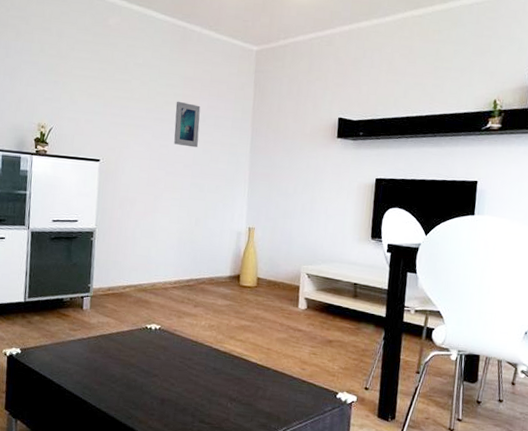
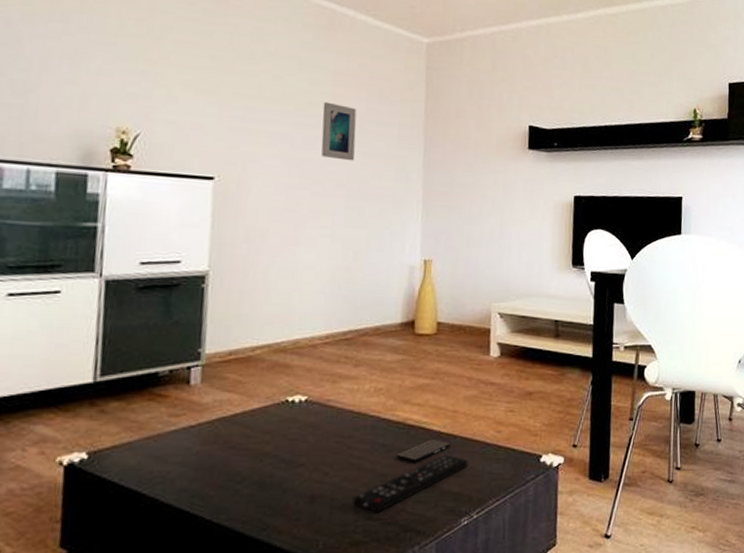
remote control: none [191,381,278,418] -> present [352,455,468,512]
smartphone: none [223,368,265,385] -> present [396,439,451,462]

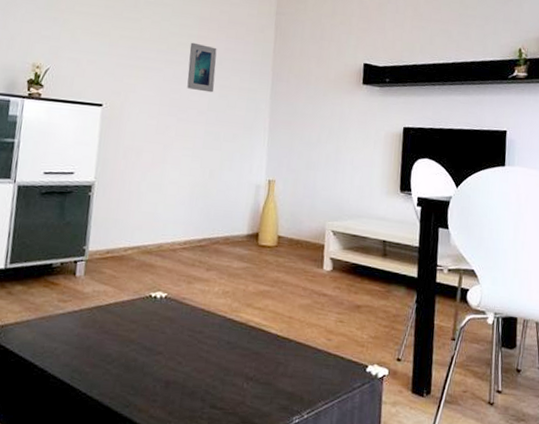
remote control: present [352,455,468,512] -> none [200,356,301,402]
smartphone: present [396,439,451,462] -> none [238,341,286,360]

